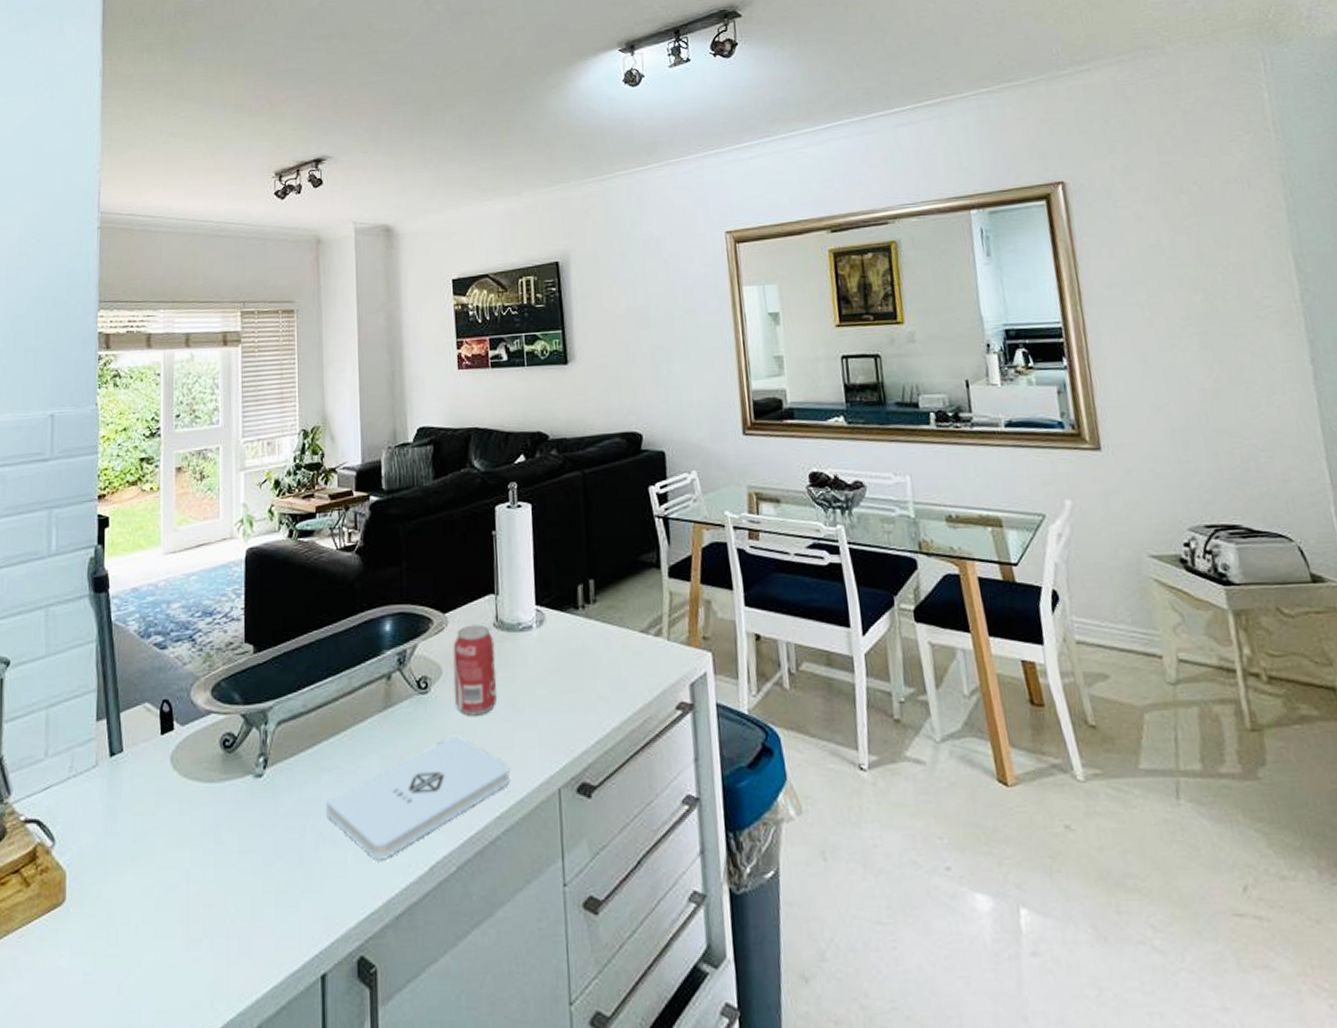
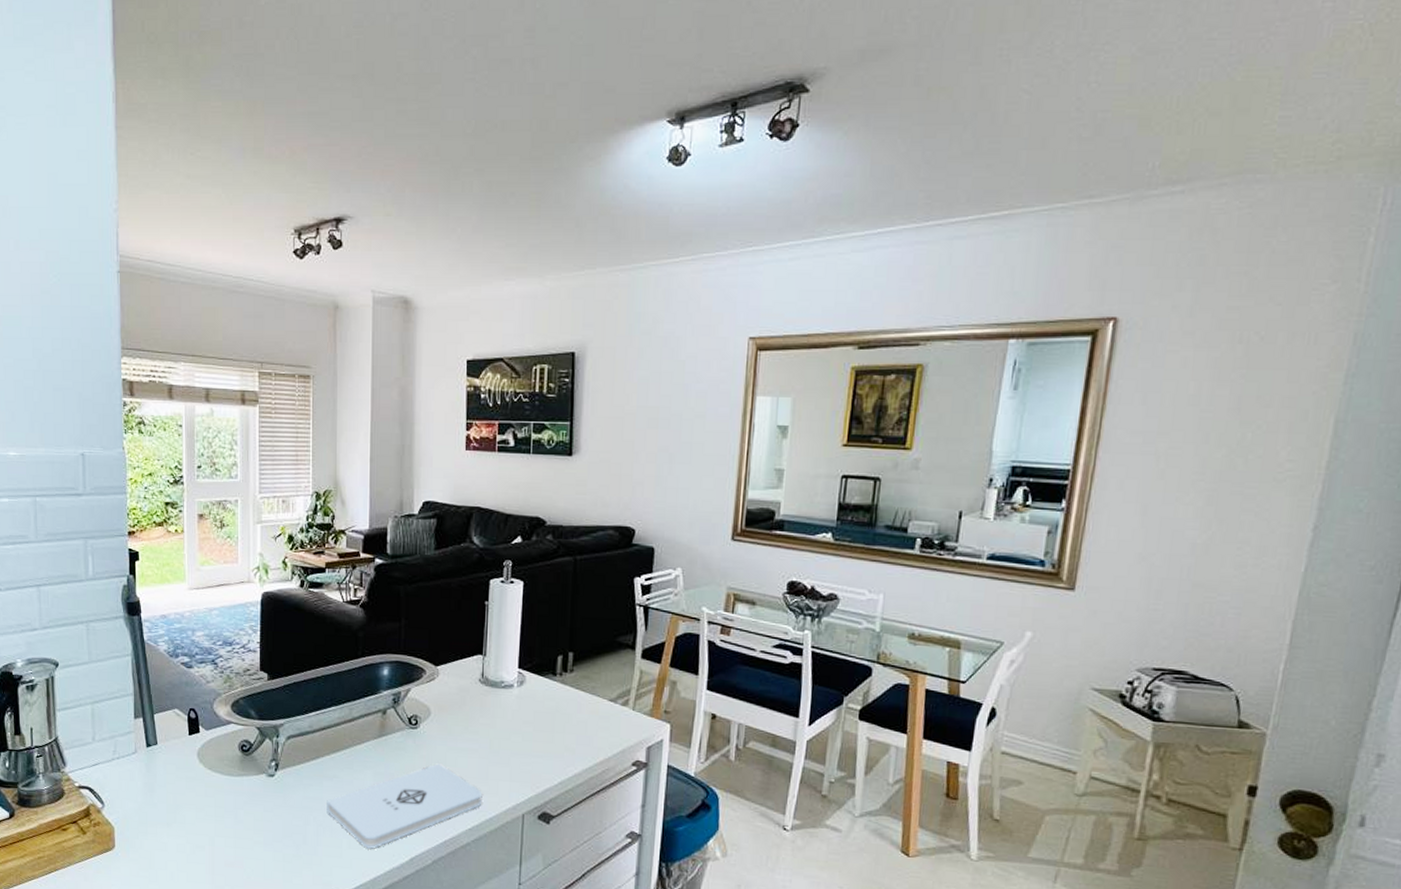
beverage can: present [453,624,497,716] -> none [441,678,479,751]

